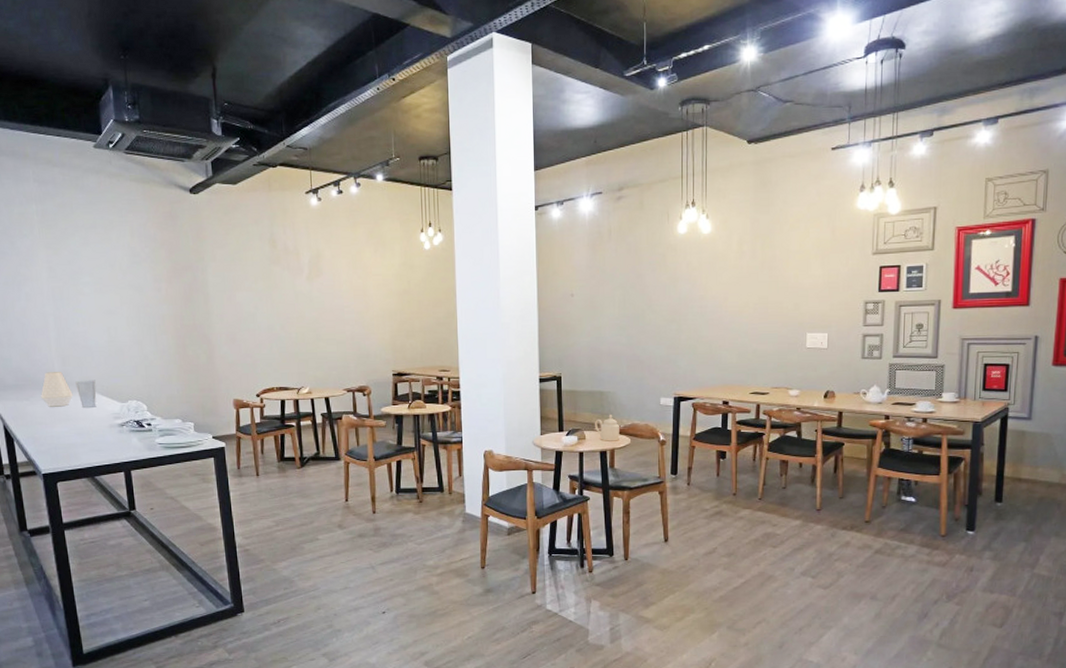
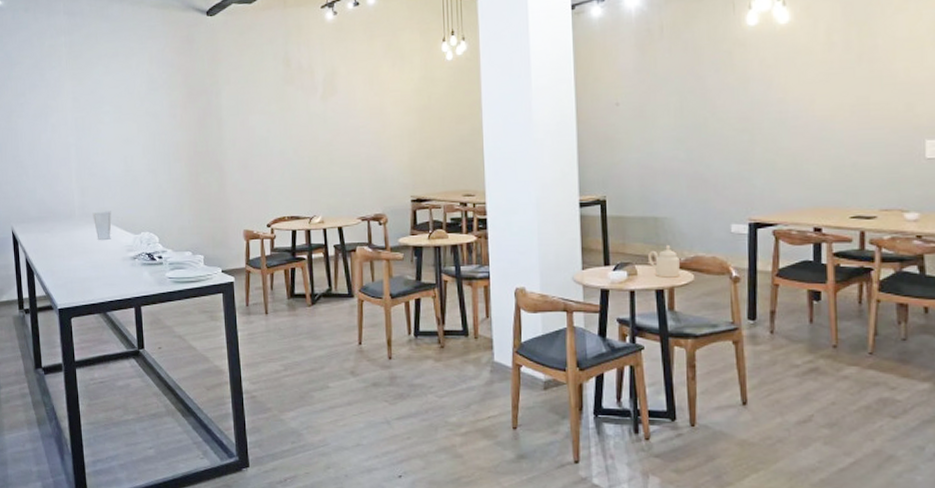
vase: present [41,372,73,407] -> none [60,203,90,239]

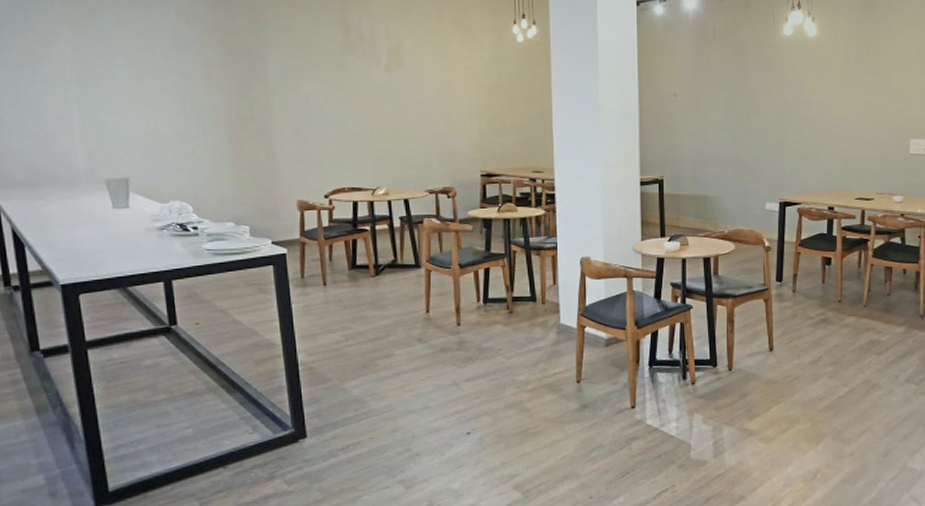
sugar bowl: present [647,244,680,278] -> none [697,219,724,248]

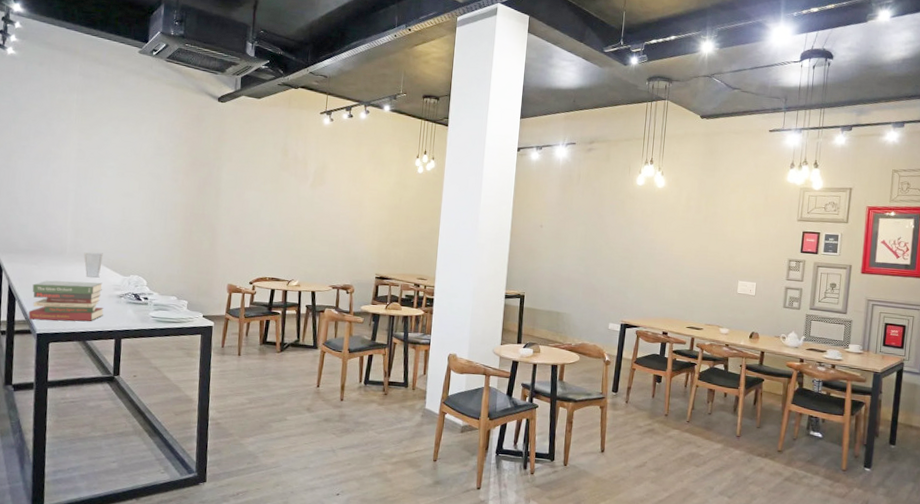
books: none [43,214,143,268] -> present [28,280,104,322]

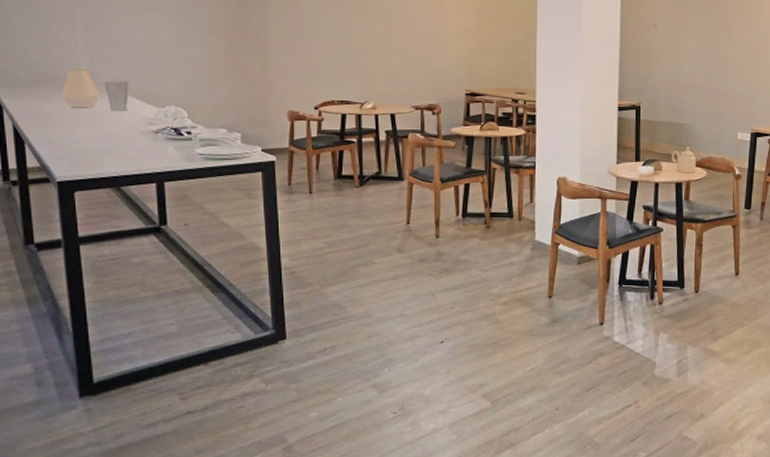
books: present [28,280,104,322] -> none [43,116,138,166]
vase: none [49,241,80,274] -> present [61,69,101,109]
sugar bowl: none [549,332,571,357] -> present [671,146,696,174]

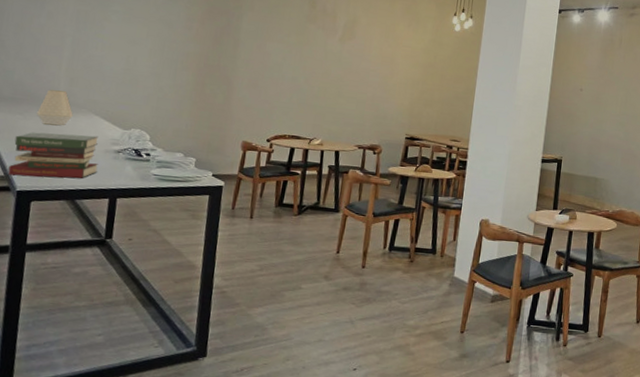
books: none [43,116,138,166] -> present [8,132,99,179]
cup: present [104,80,129,111] -> none [78,102,101,131]
sugar bowl: present [671,146,696,174] -> none [585,199,609,225]

